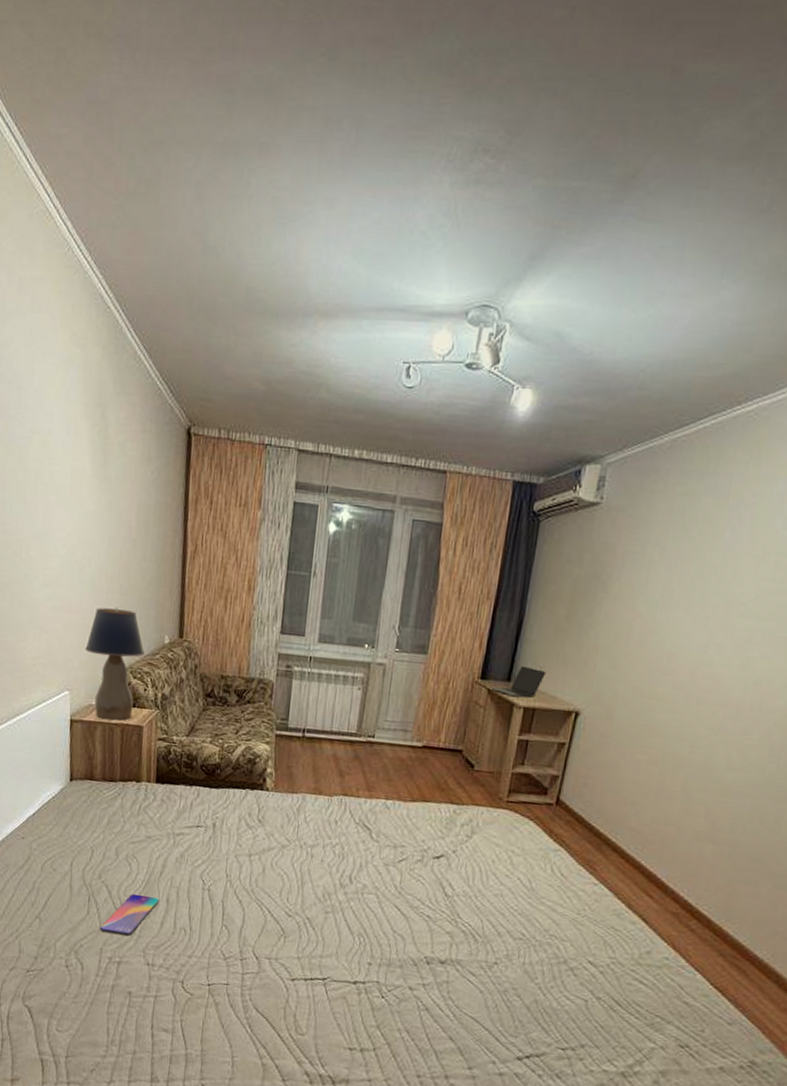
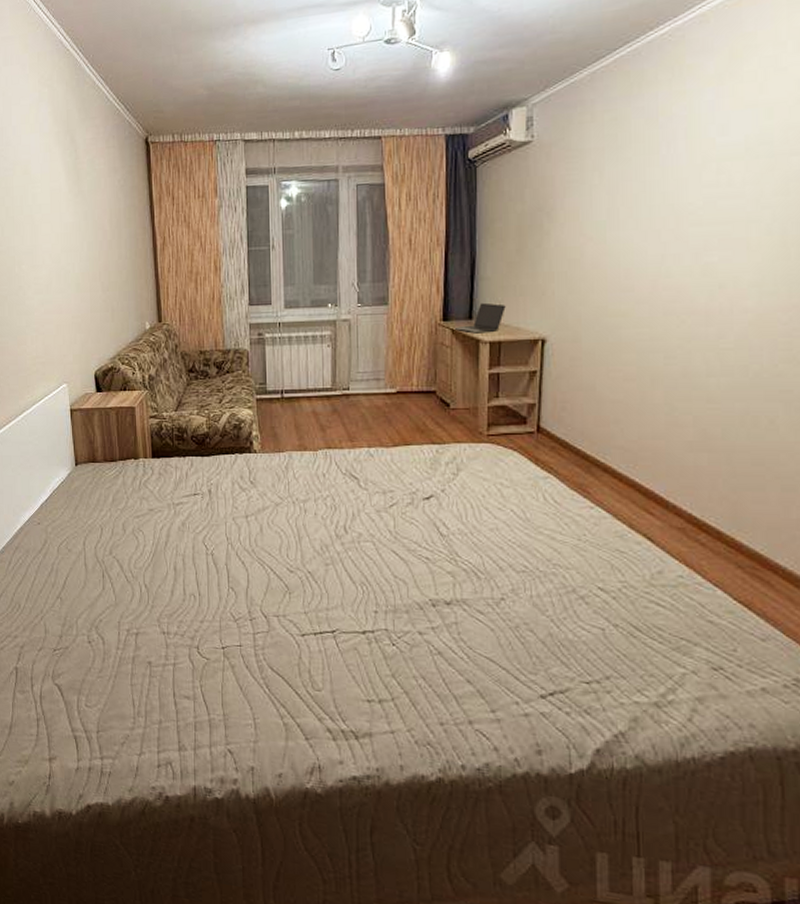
table lamp: present [85,606,145,721] -> none [77,302,129,405]
smartphone: present [99,893,160,936] -> none [115,565,168,607]

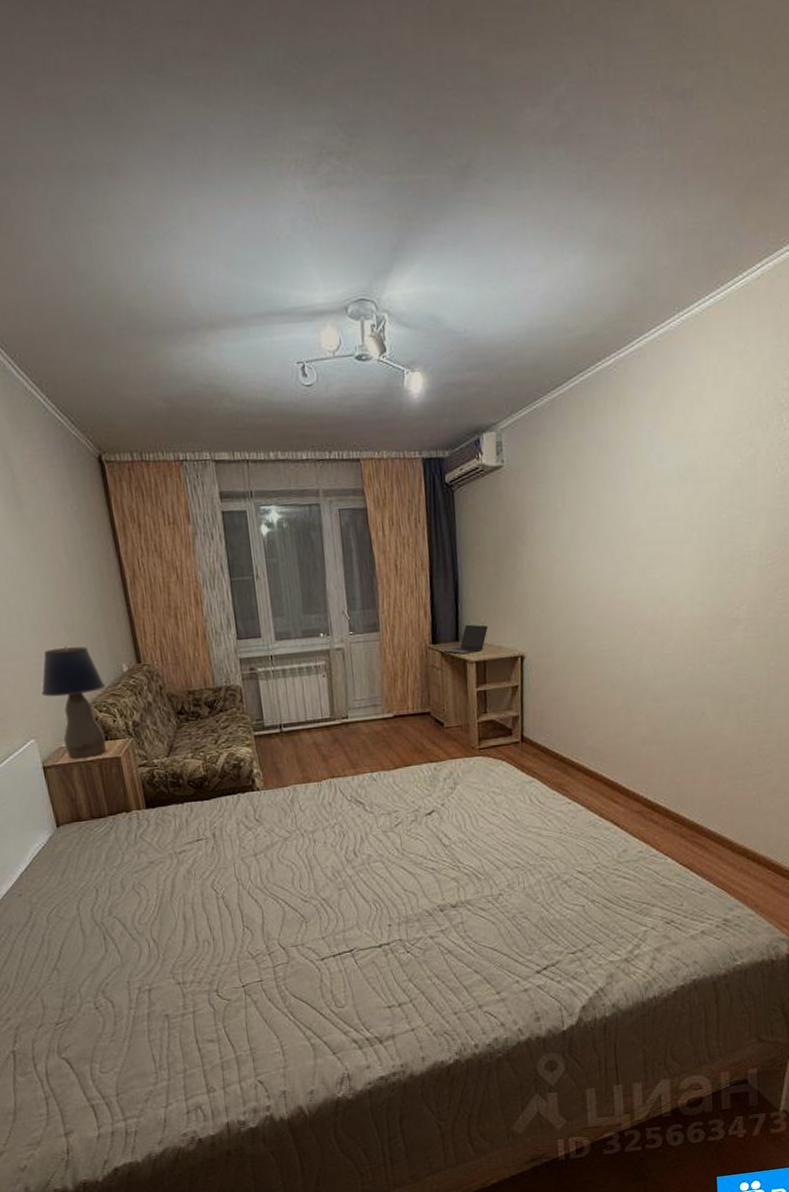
table lamp: none [77,302,129,405] -> present [41,645,107,759]

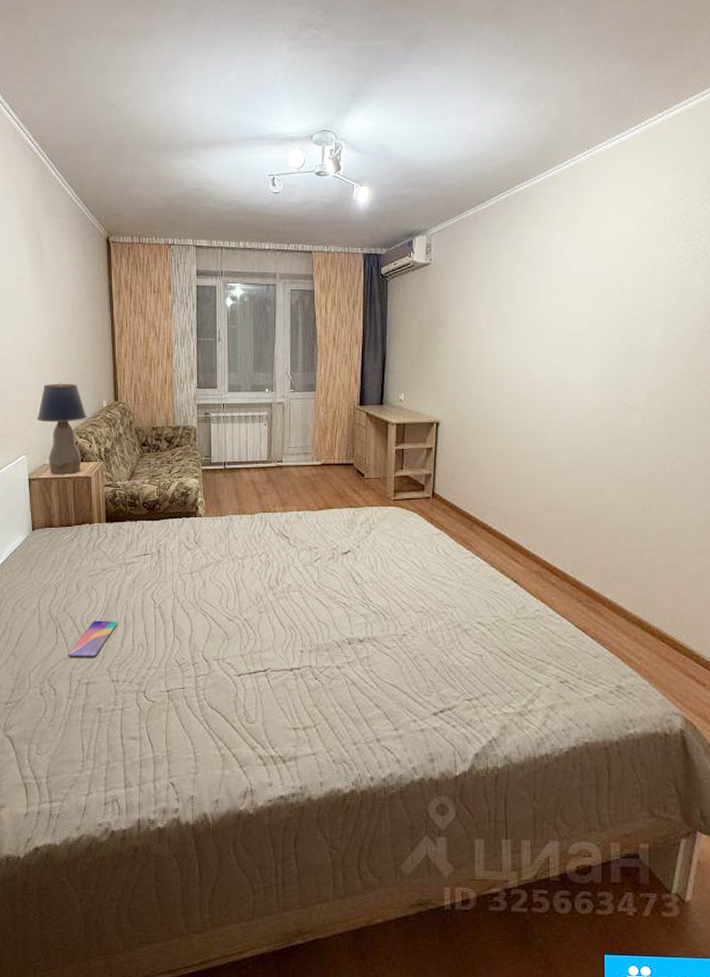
smartphone: none [121,918,177,965] -> present [68,620,118,658]
laptop: present [442,624,488,655] -> none [368,391,409,417]

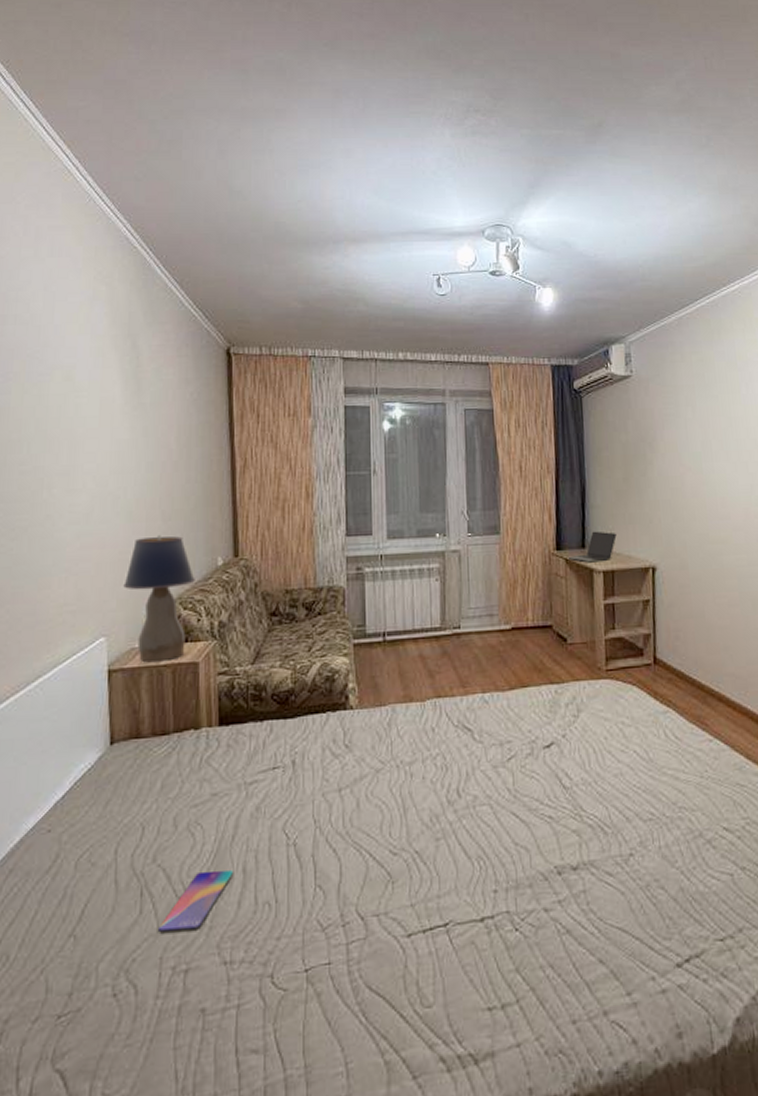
laptop: none [368,391,409,417] -> present [567,531,617,563]

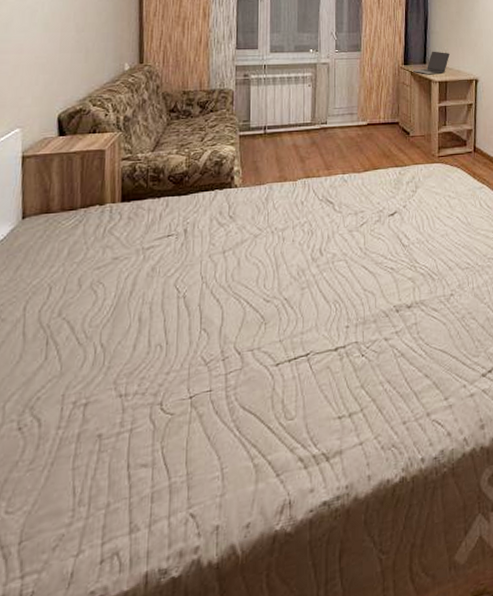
table lamp: present [123,534,195,663] -> none [38,43,104,150]
smartphone: present [157,871,234,933] -> none [60,320,131,375]

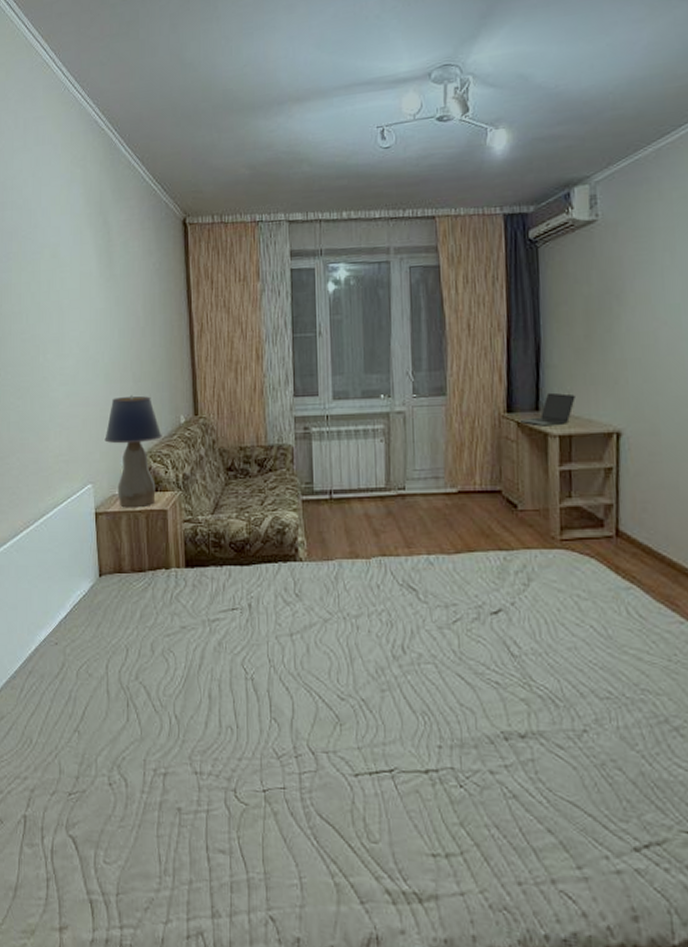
table lamp: none [38,43,104,150] -> present [104,394,162,508]

